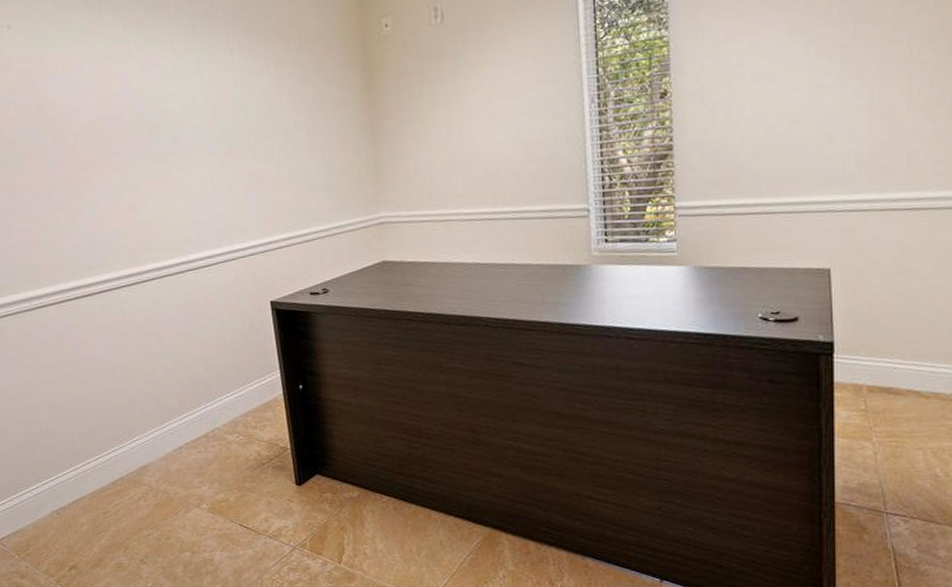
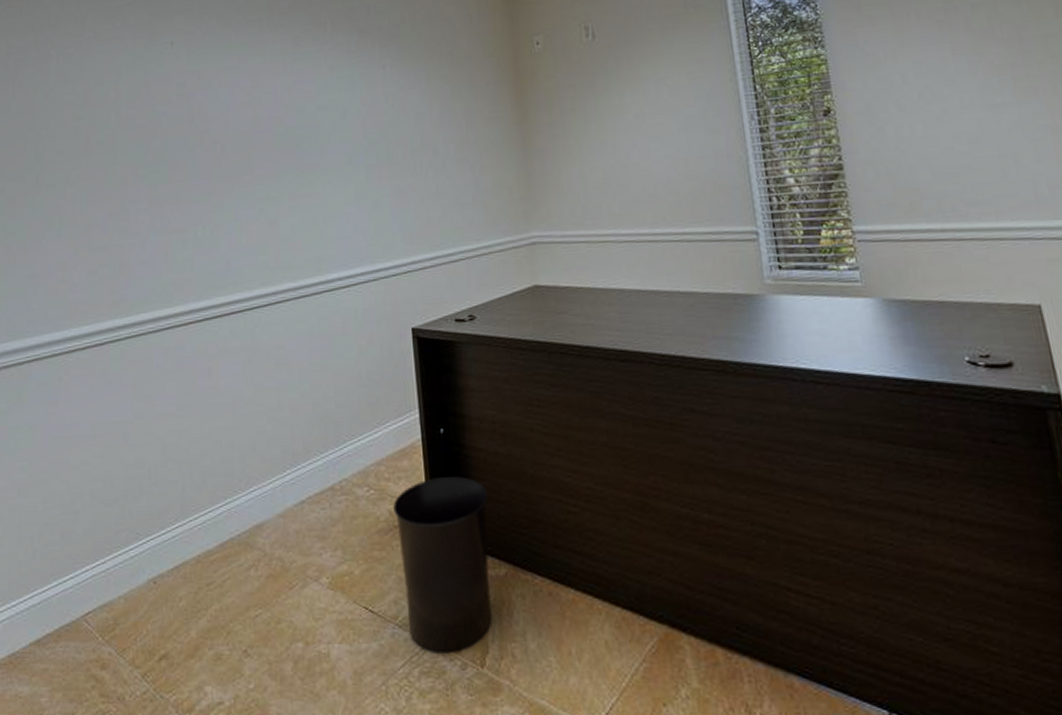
waste bin: none [260,423,347,555] -> present [393,477,492,653]

